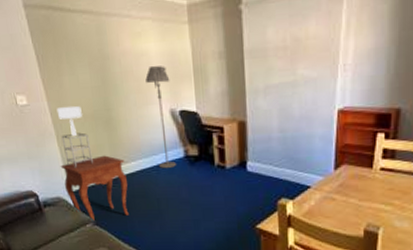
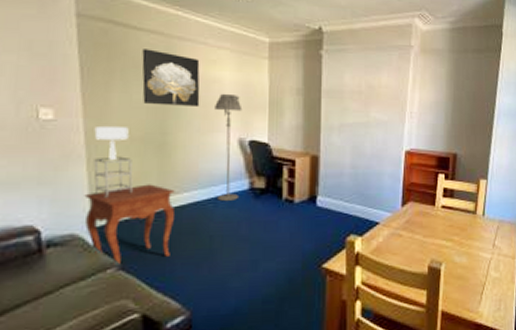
wall art: none [79,30,133,84] -> present [142,49,200,108]

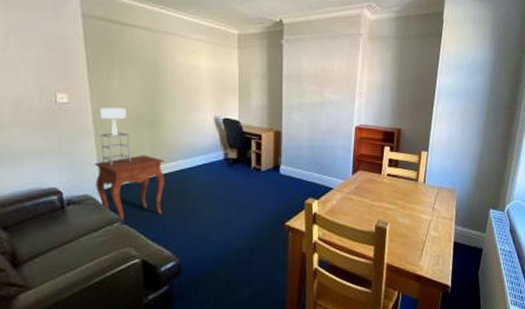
wall art: present [142,49,200,108] -> none [135,42,182,91]
floor lamp: present [215,93,243,201] -> none [194,78,217,169]

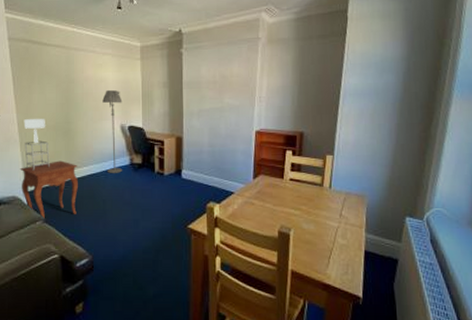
floor lamp: none [194,78,217,169] -> present [102,89,123,173]

